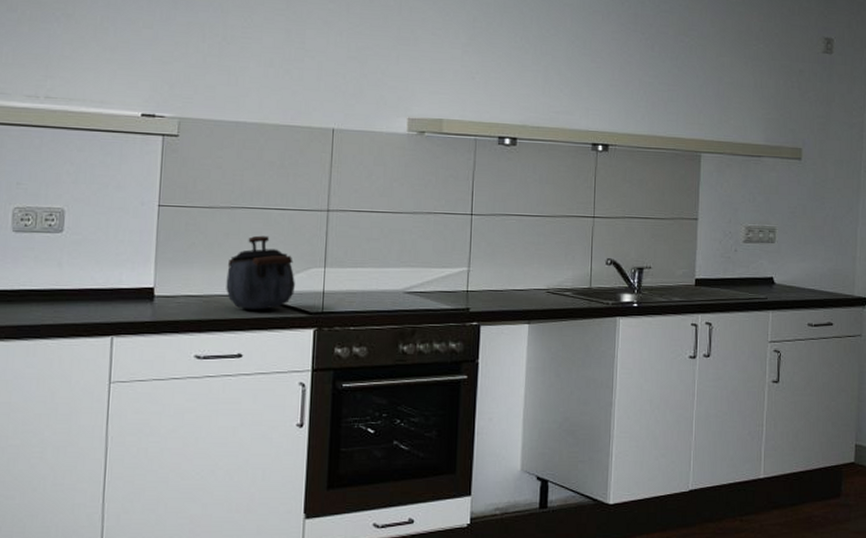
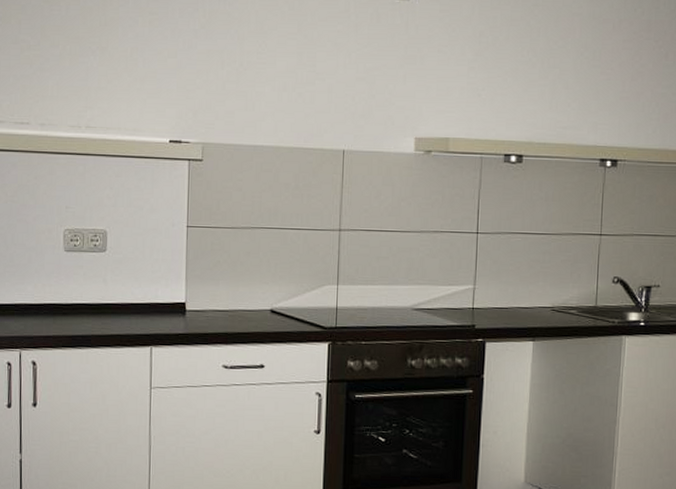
kettle: present [226,235,295,310] -> none [248,254,311,324]

